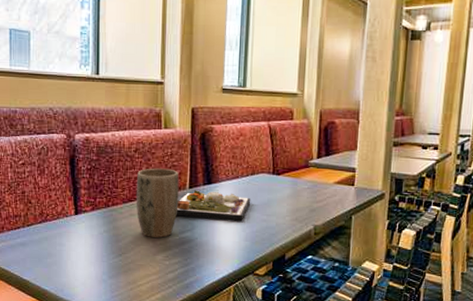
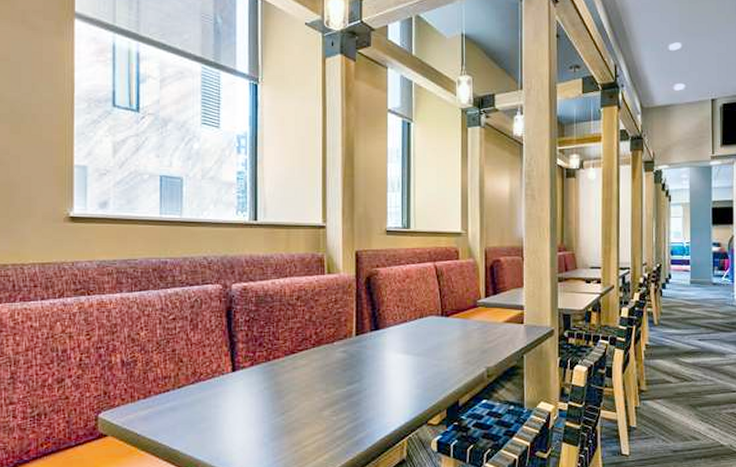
plant pot: present [136,168,179,238] -> none [299,316,345,391]
dinner plate: present [176,190,251,222] -> none [342,337,421,368]

